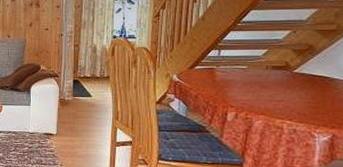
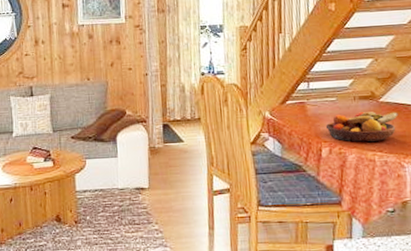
fruit bowl: none [233,80,313,111] -> present [325,111,398,143]

